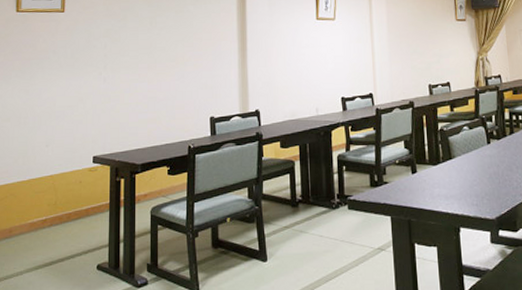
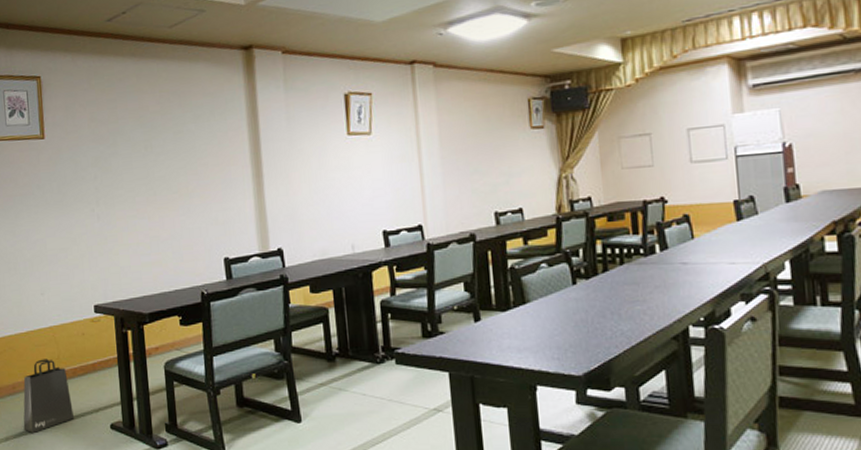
shopping bag: none [15,204,64,275] -> present [23,359,74,434]

